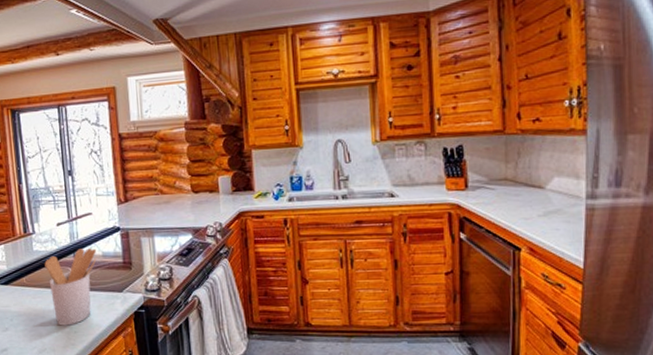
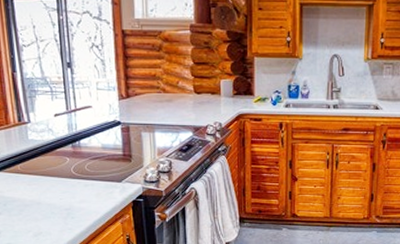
utensil holder: present [44,248,97,326] -> none [40,140,96,212]

